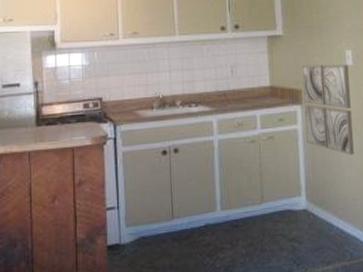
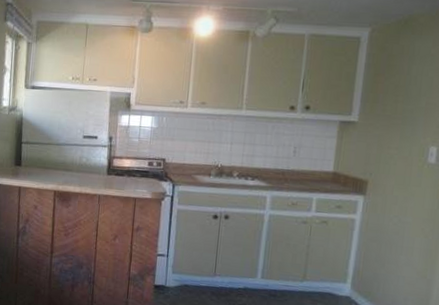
wall art: present [302,64,354,156] -> none [363,155,430,256]

